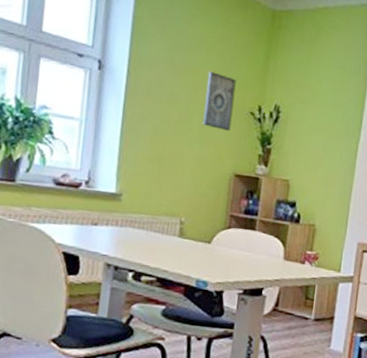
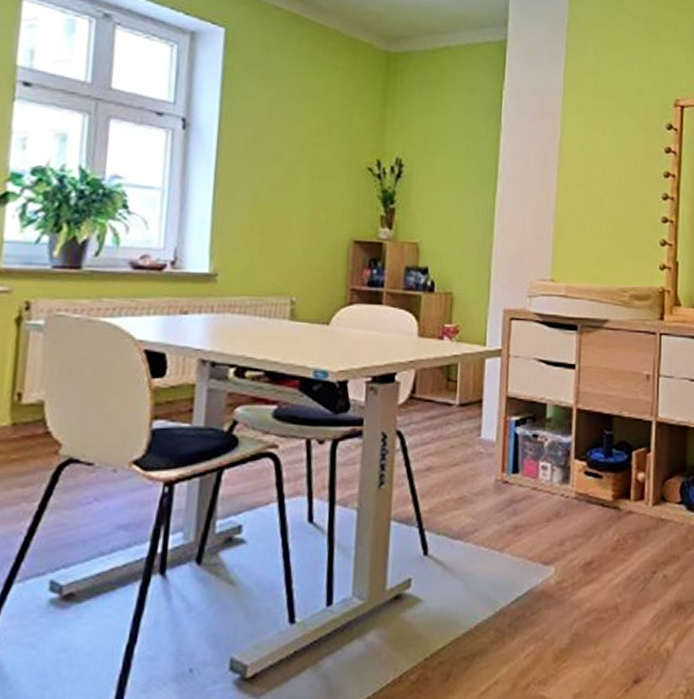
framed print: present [202,71,236,131] -> none [311,124,349,191]

